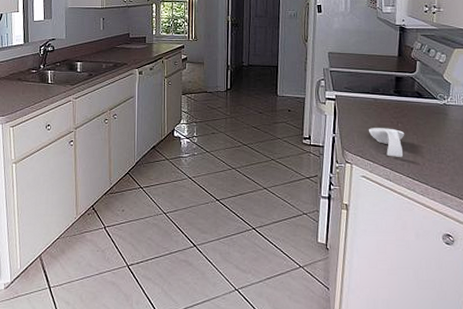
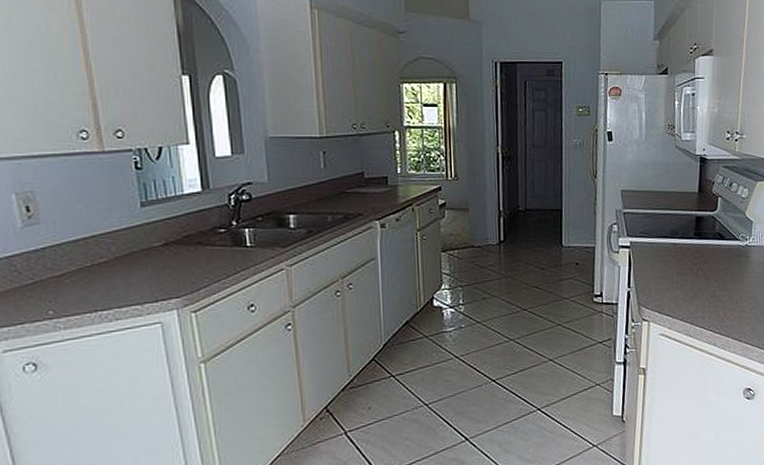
spoon rest: present [369,128,405,157] -> none [667,276,706,310]

